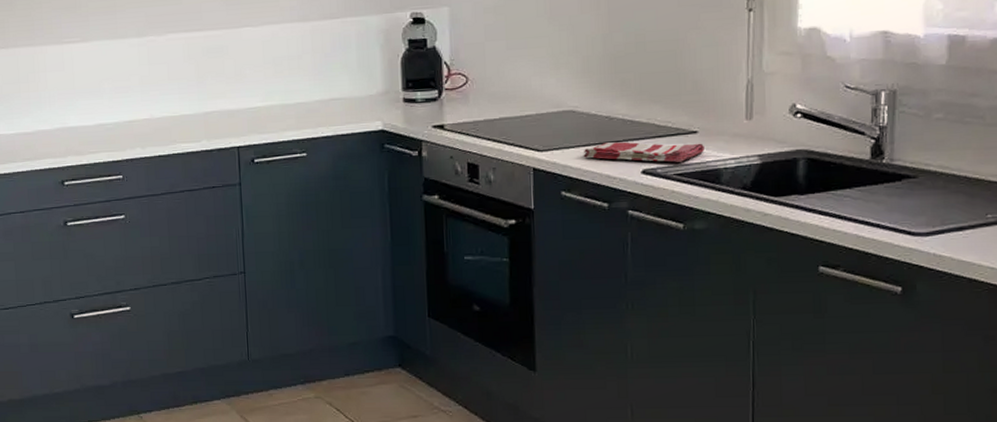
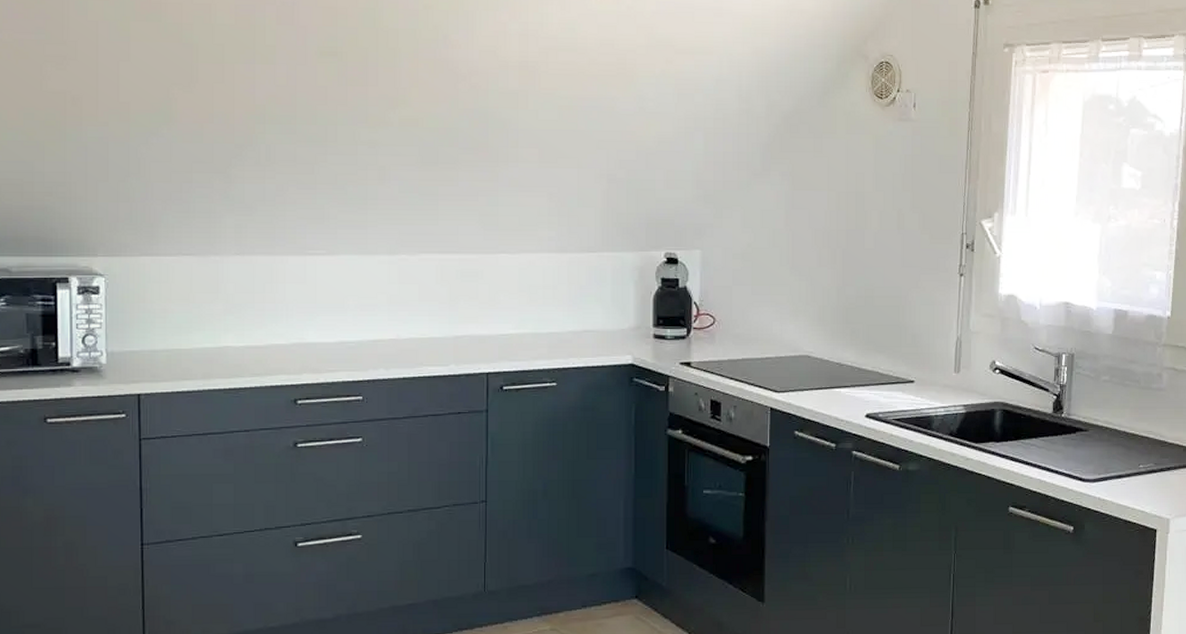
dish towel: present [583,142,704,162] -> none [815,387,919,408]

